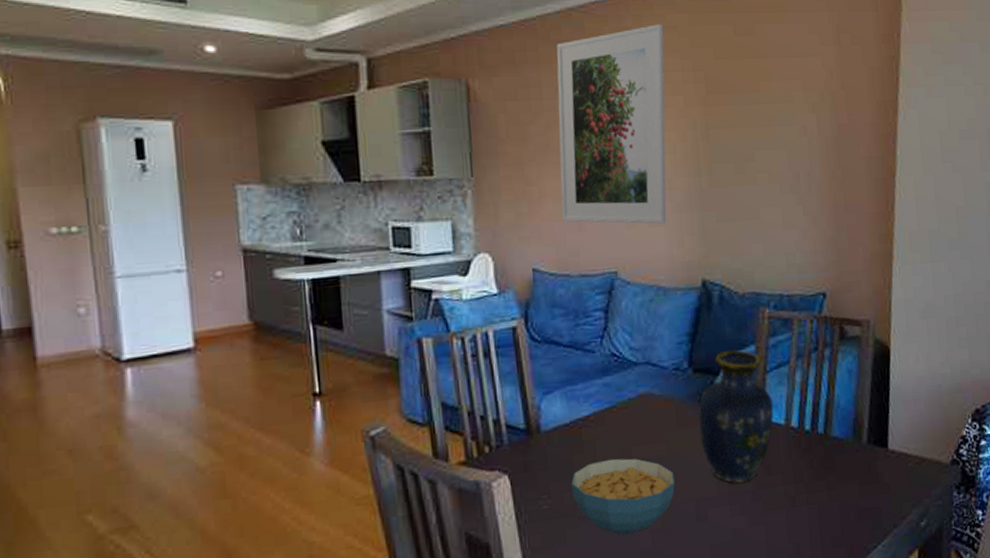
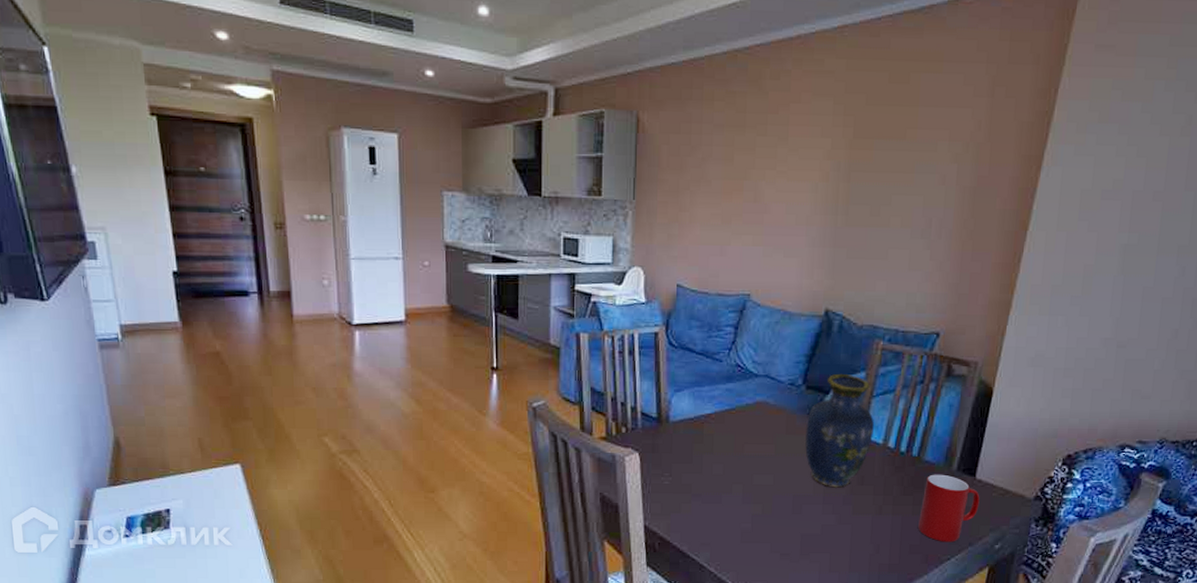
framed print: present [556,24,667,224] -> none [707,68,821,255]
cereal bowl: present [571,458,675,535] -> none [689,452,778,515]
cup: none [836,449,897,529] -> present [918,474,980,542]

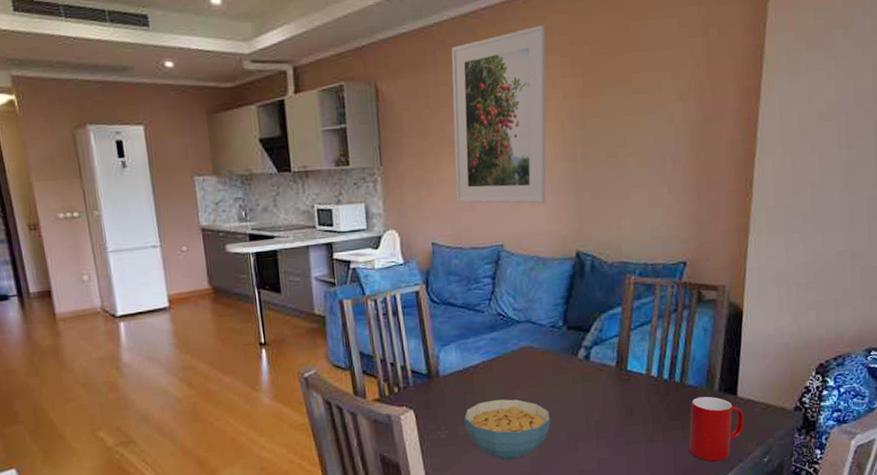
cereal bowl: none [689,452,778,515] -> present [464,399,550,460]
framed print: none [707,68,821,255] -> present [451,25,546,204]
vase: present [804,373,875,488] -> none [571,311,637,422]

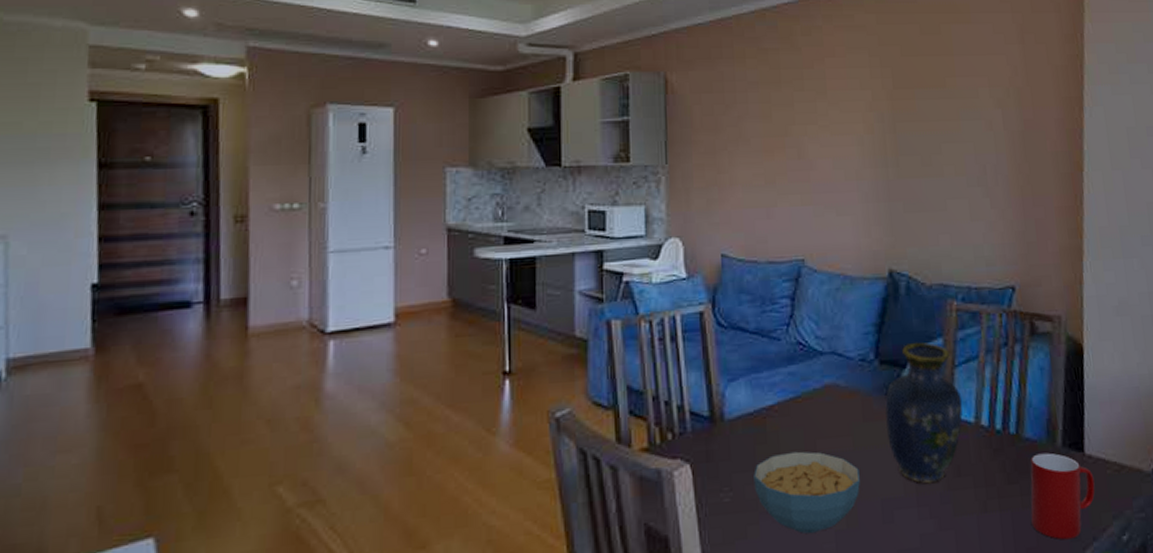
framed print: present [451,25,546,204] -> none [750,24,854,213]
vase: none [571,311,637,422] -> present [885,342,963,484]

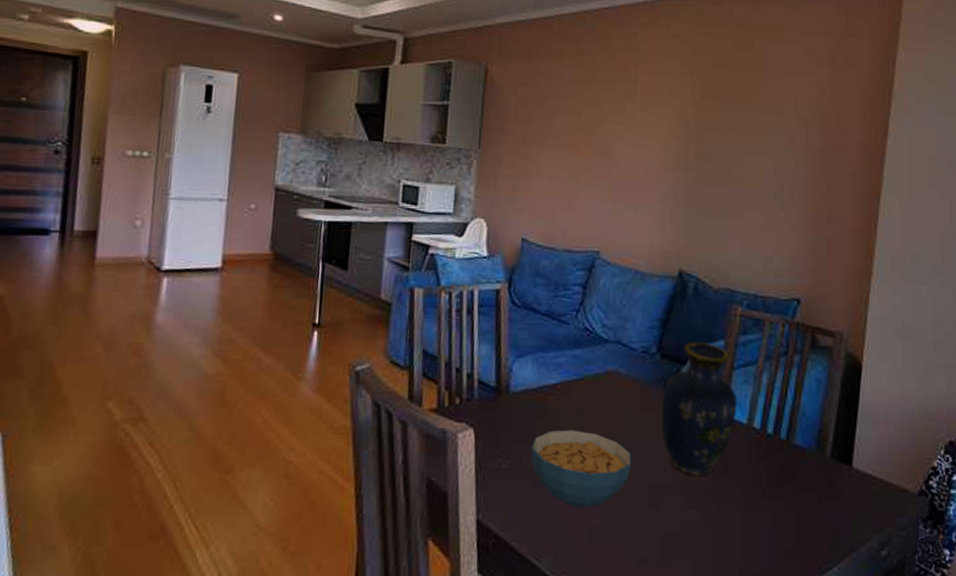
cup: present [1030,452,1095,540] -> none [793,461,859,547]

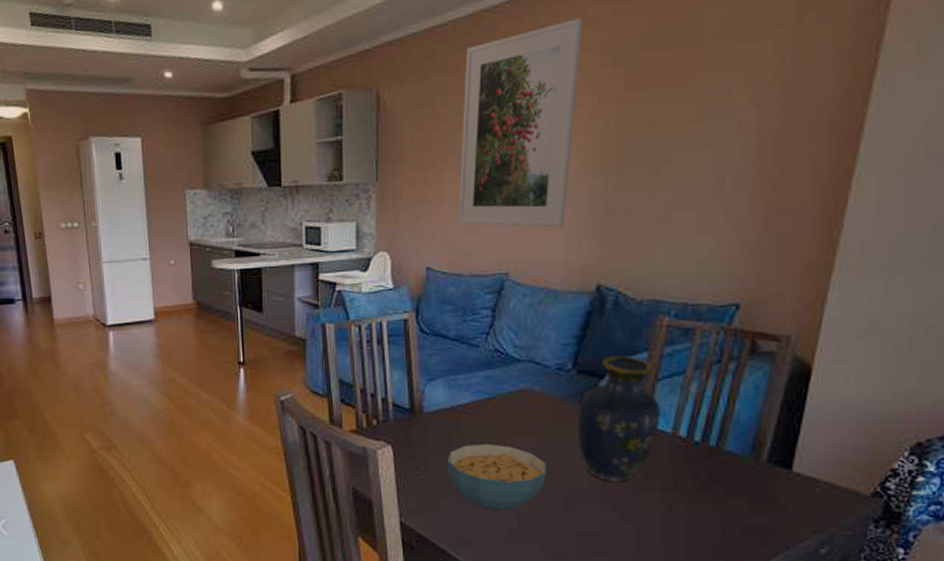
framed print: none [554,32,668,212] -> present [458,18,583,228]

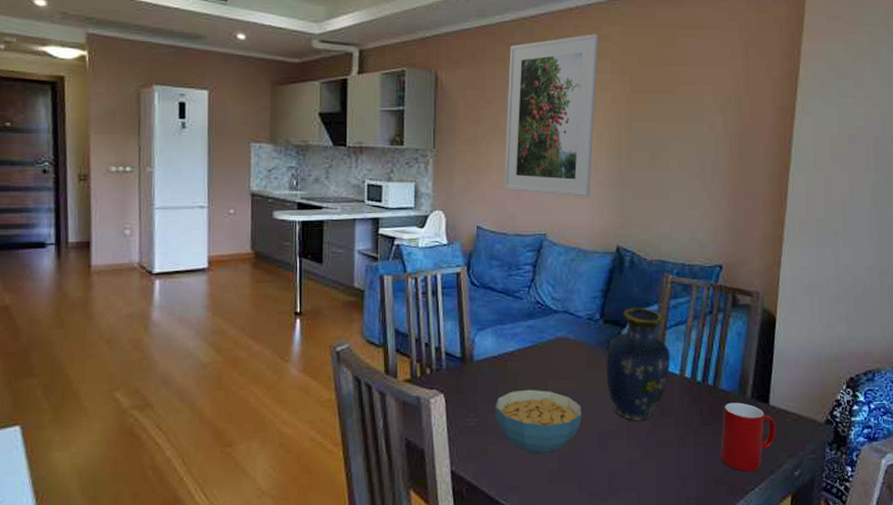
cup: none [719,466,799,545] -> present [720,402,776,472]

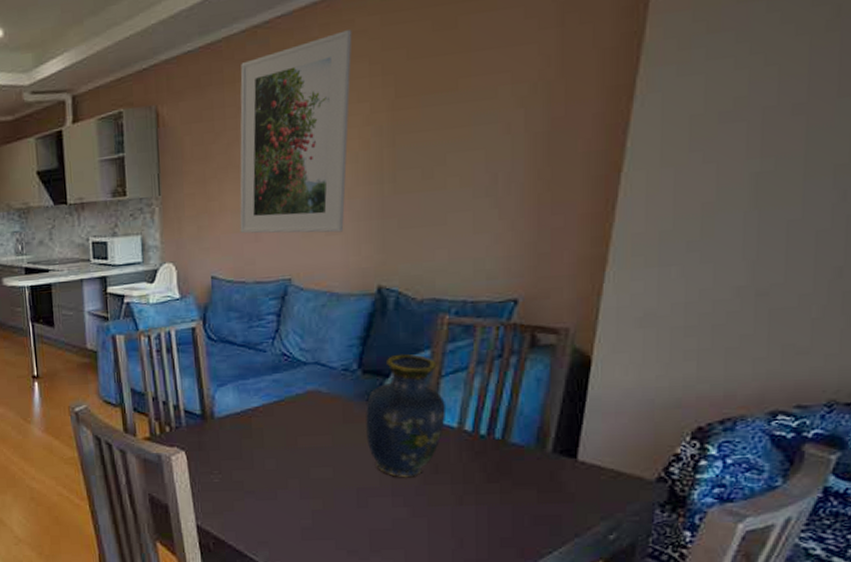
cereal bowl: present [495,389,581,455] -> none [240,445,337,511]
cup: present [720,402,776,472] -> none [509,457,585,534]

